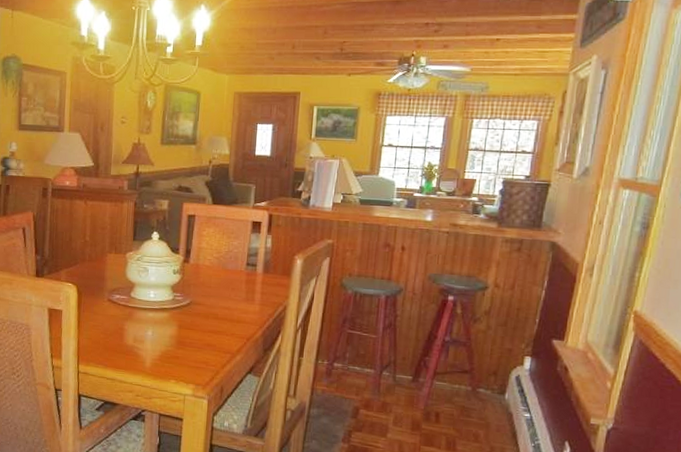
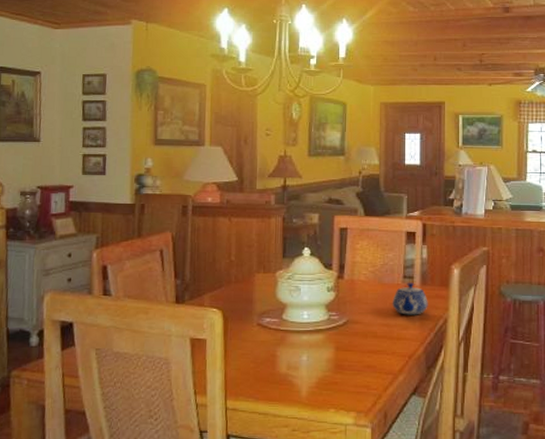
teapot: none [234,270,269,301] -> present [392,282,428,315]

